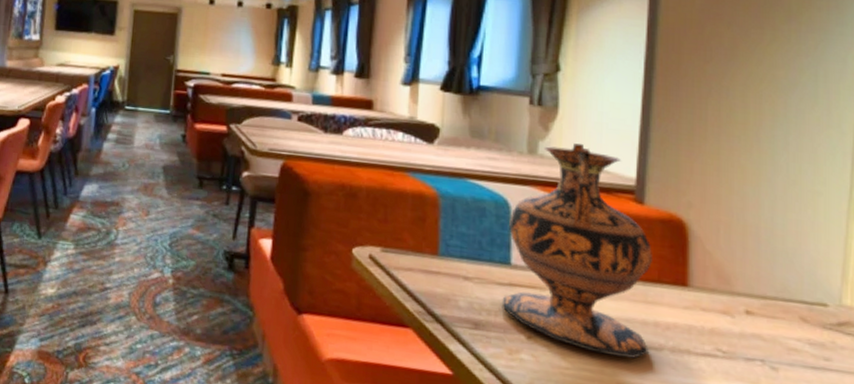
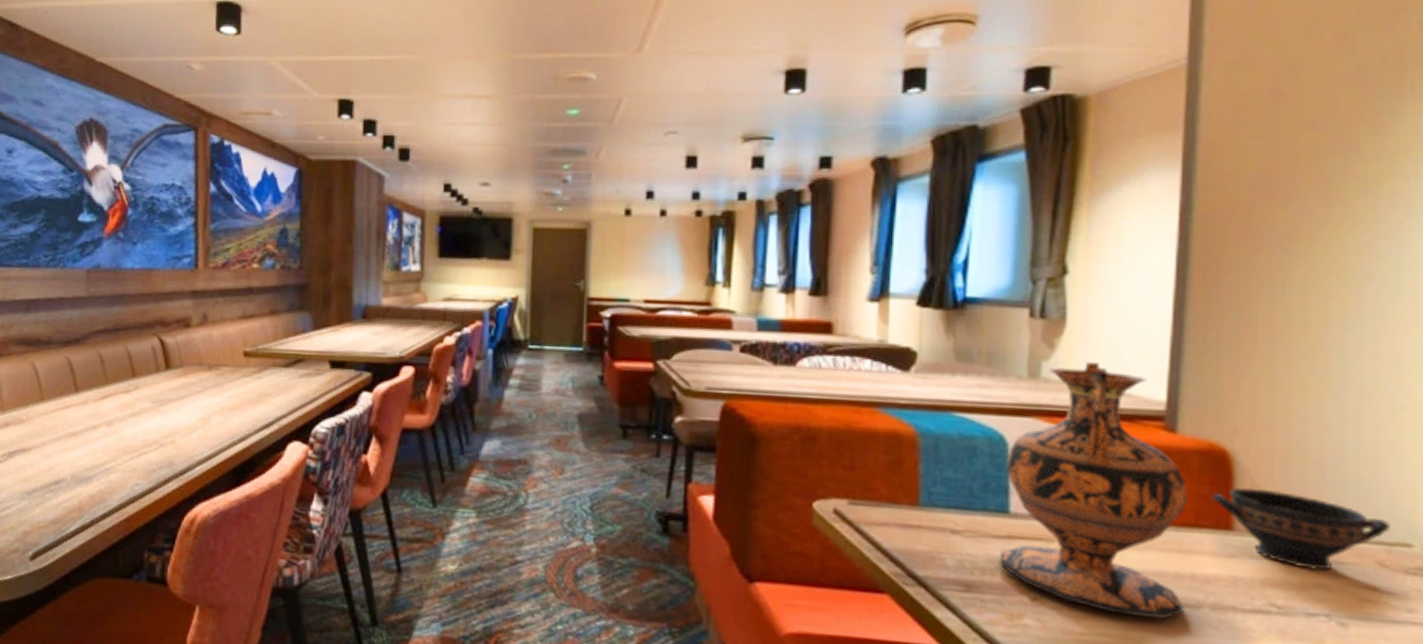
bowl: none [671,251,811,324] -> present [1212,487,1390,571]

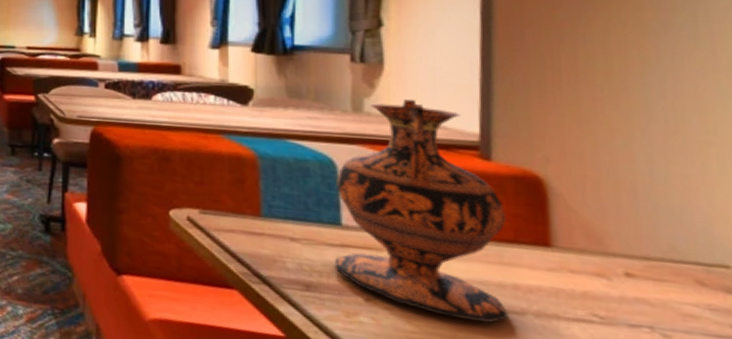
bowl: present [1212,487,1390,571] -> none [529,209,707,287]

